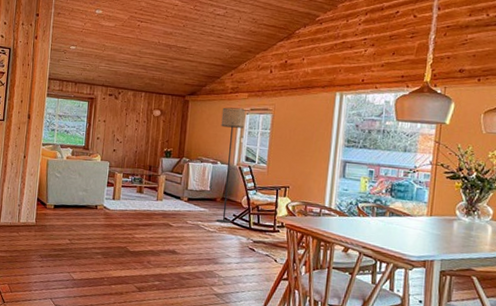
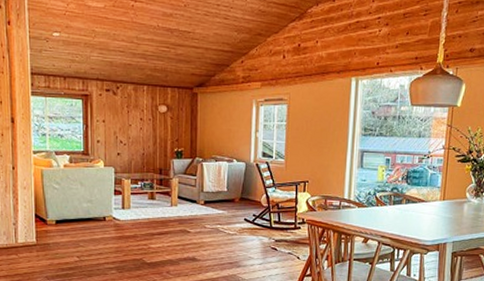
floor lamp: present [216,107,246,223] -> none [234,99,260,224]

